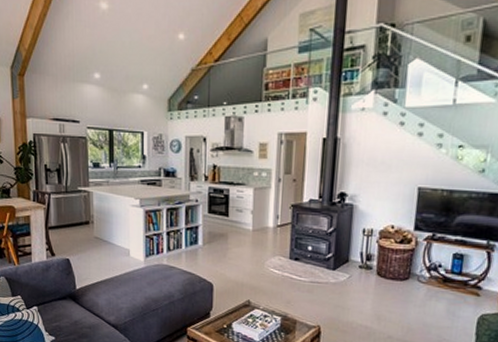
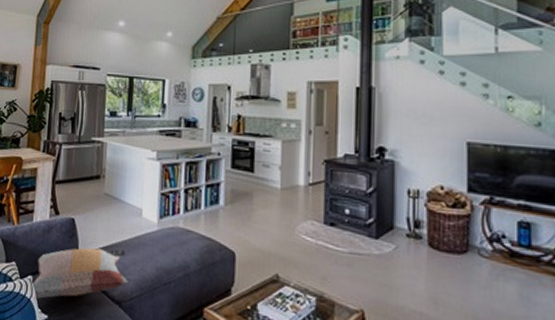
decorative pillow: none [37,282,122,325] -> present [31,247,129,299]

